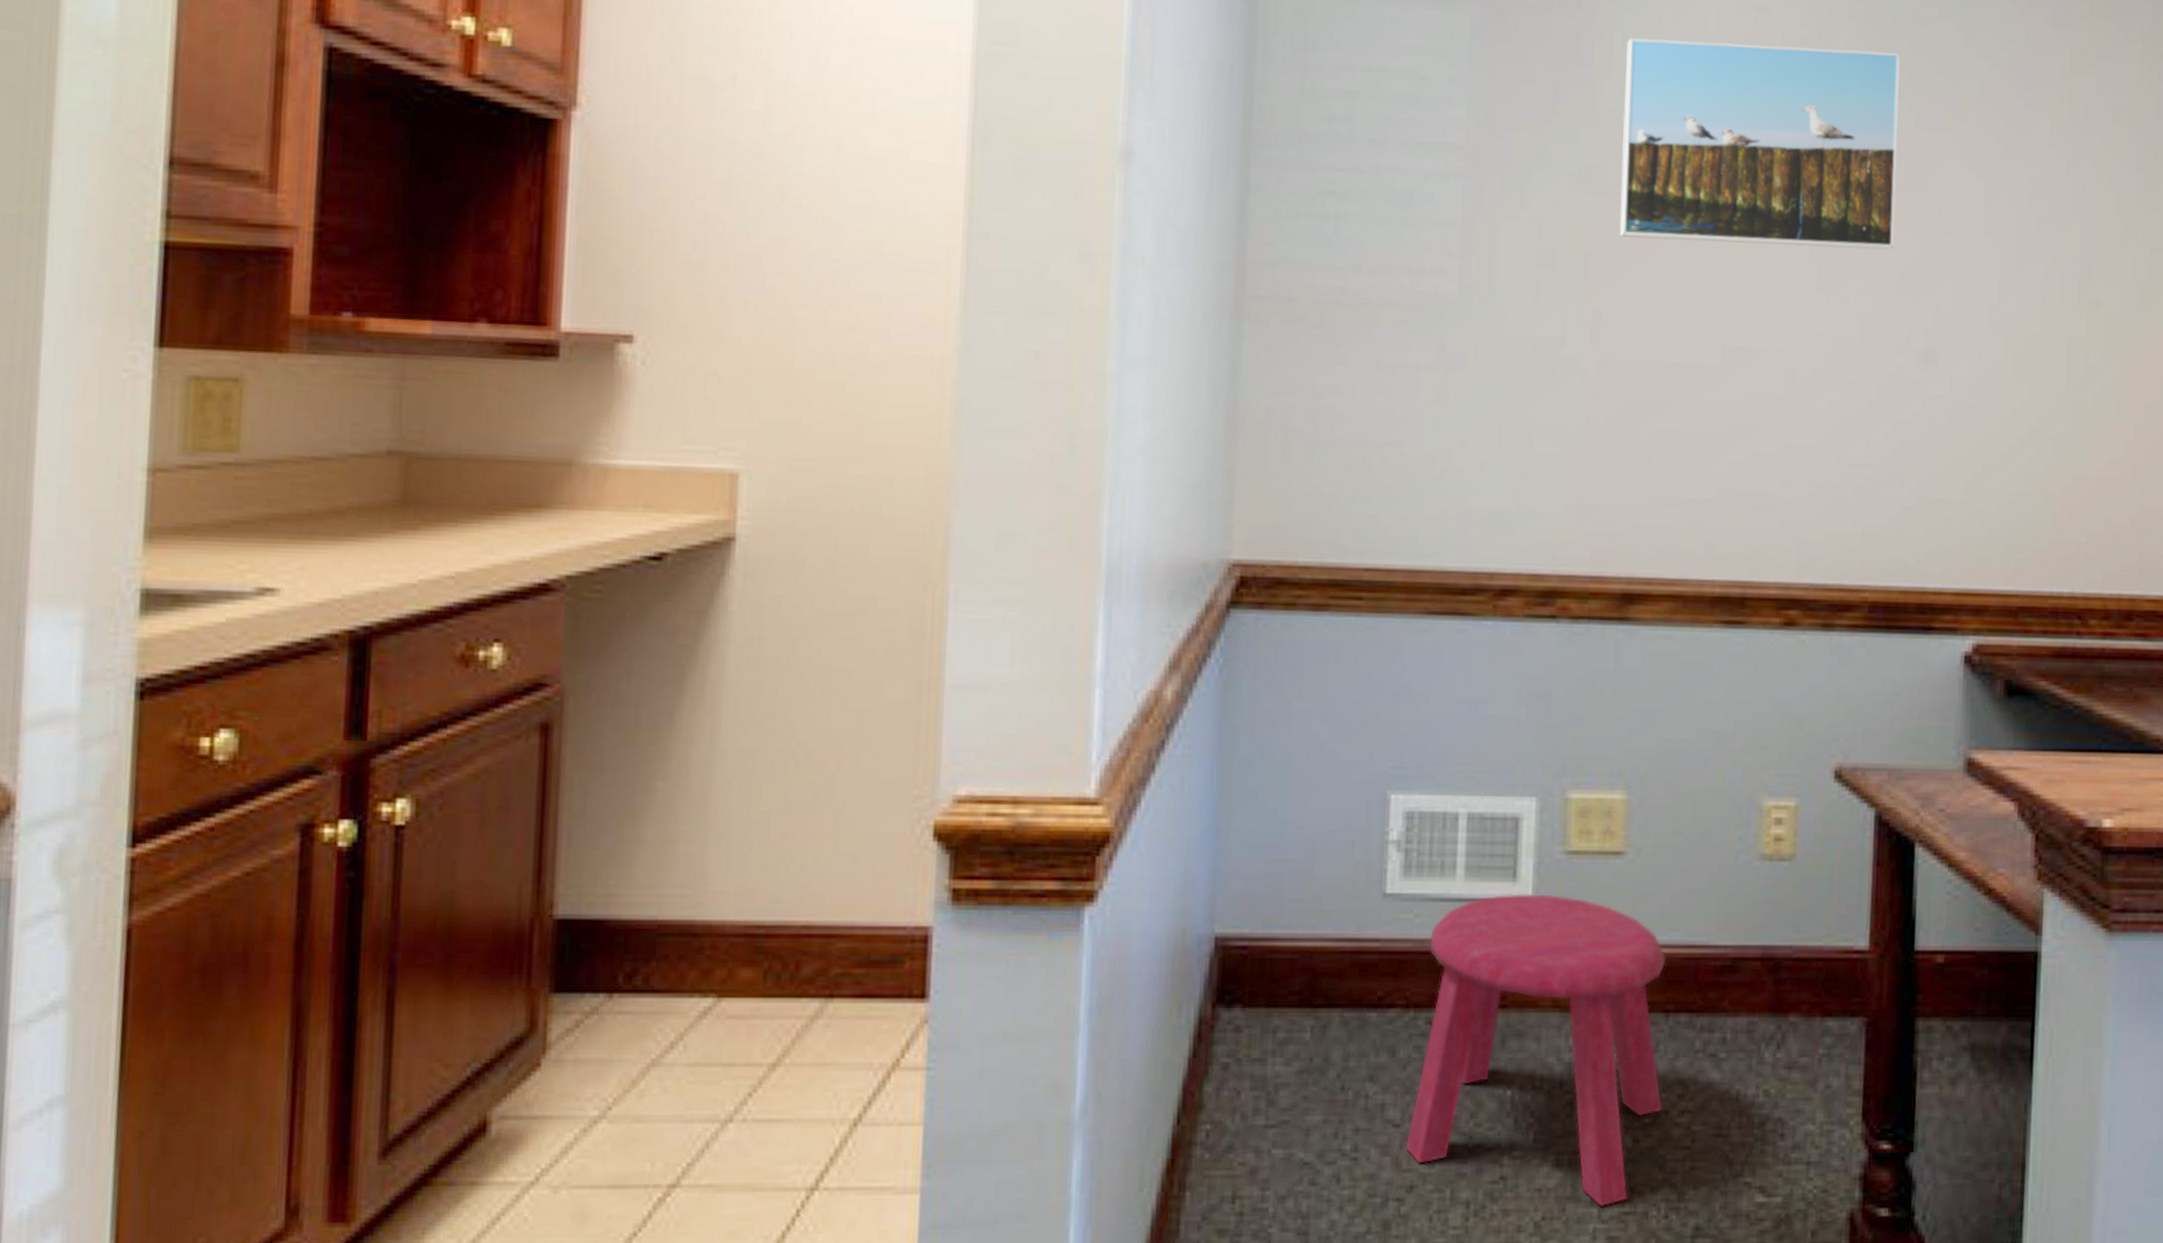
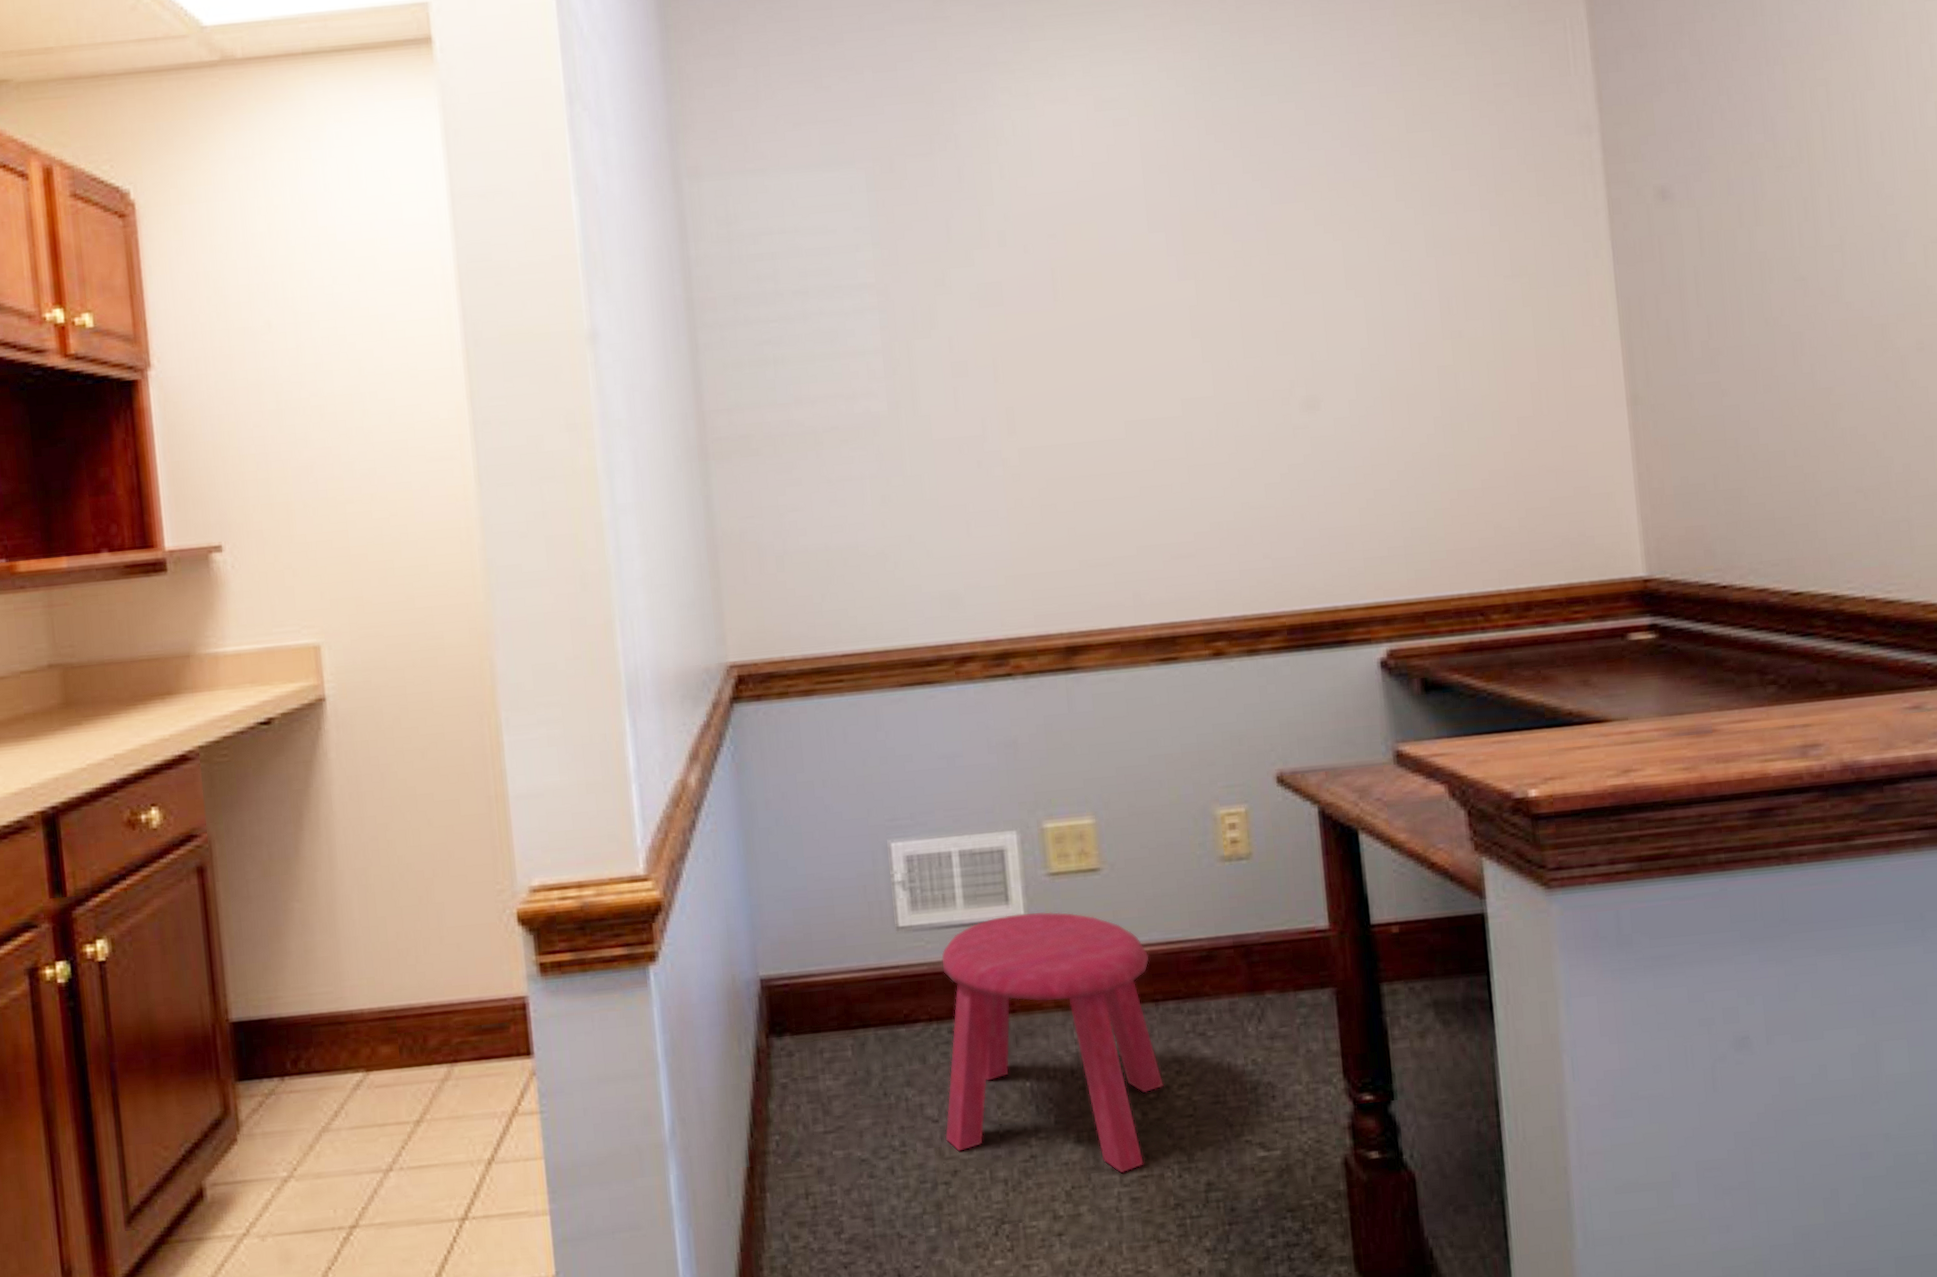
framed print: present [1619,38,1901,250] -> none [1003,140,1266,340]

